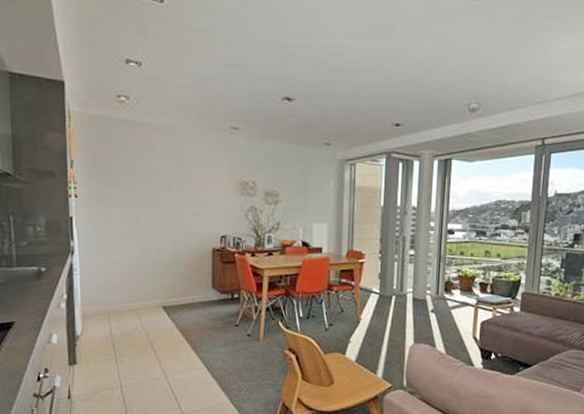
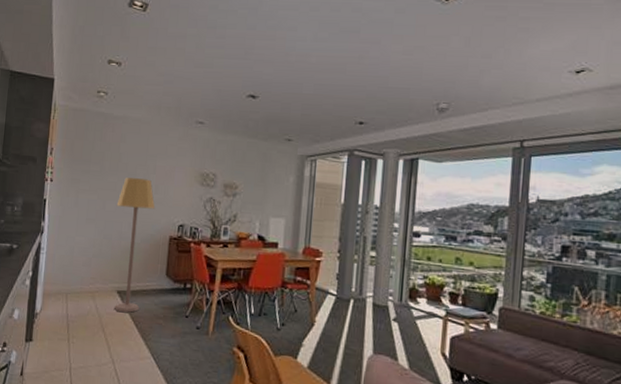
lamp: none [152,190,195,328] -> present [113,177,155,313]

